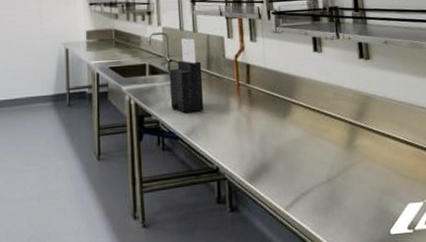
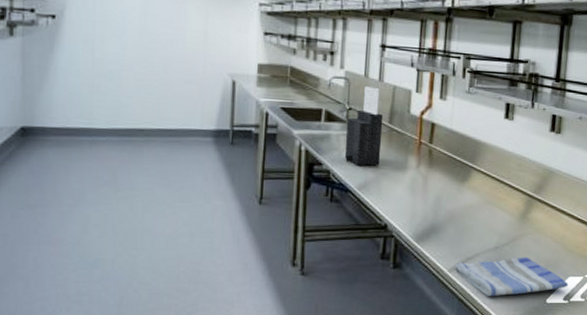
dish towel: none [291,186,410,233] -> present [455,257,569,297]

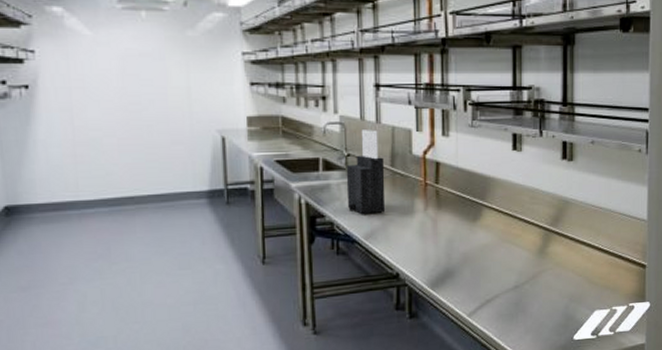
dish towel: present [455,257,569,297] -> none [474,293,596,339]

